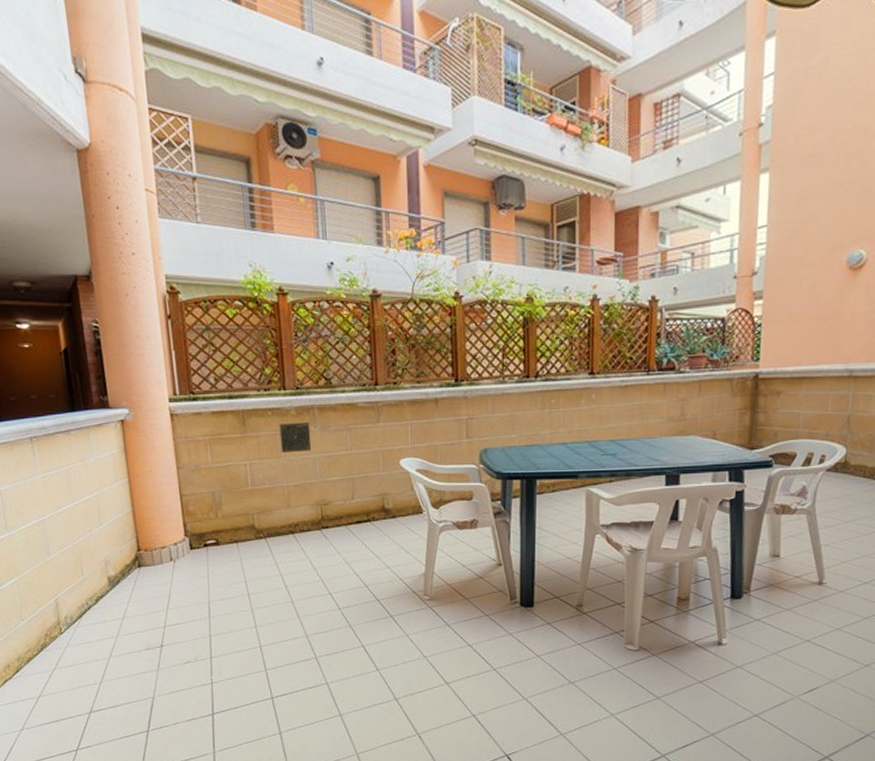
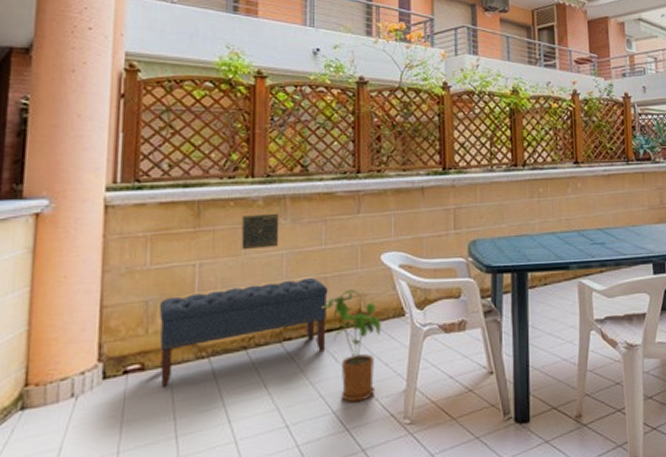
bench: none [224,479,357,559] -> present [160,278,328,388]
house plant: none [351,488,403,580] -> present [322,288,382,403]

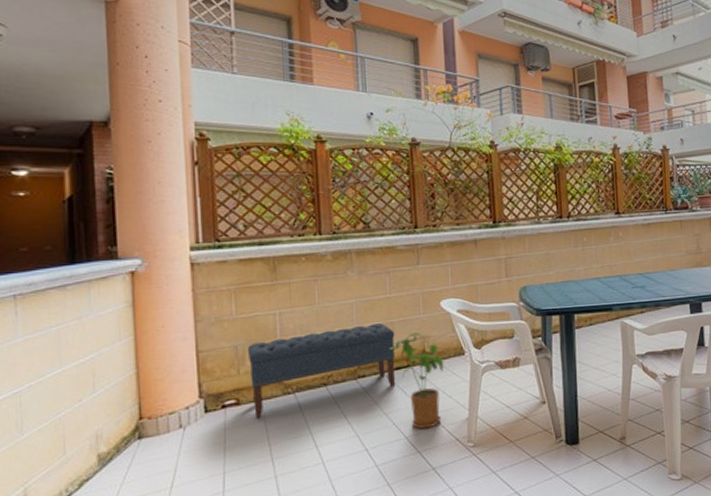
decorative tile: present [241,213,280,250] -> none [313,266,348,300]

